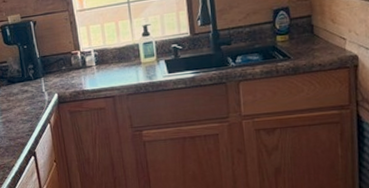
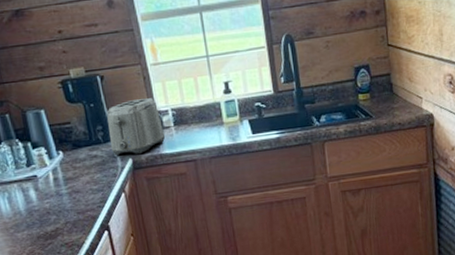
toaster: none [37,40,87,91] -> present [107,98,165,155]

